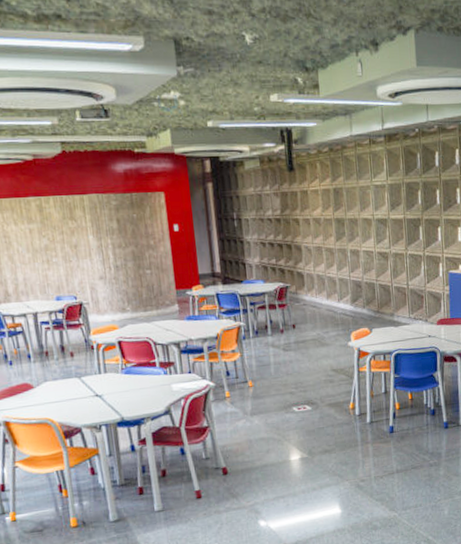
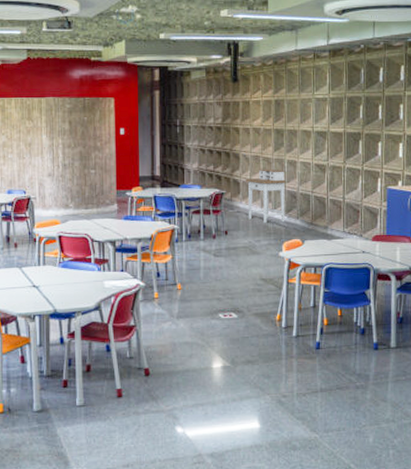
desk: none [309,259,352,314] -> present [245,168,286,223]

